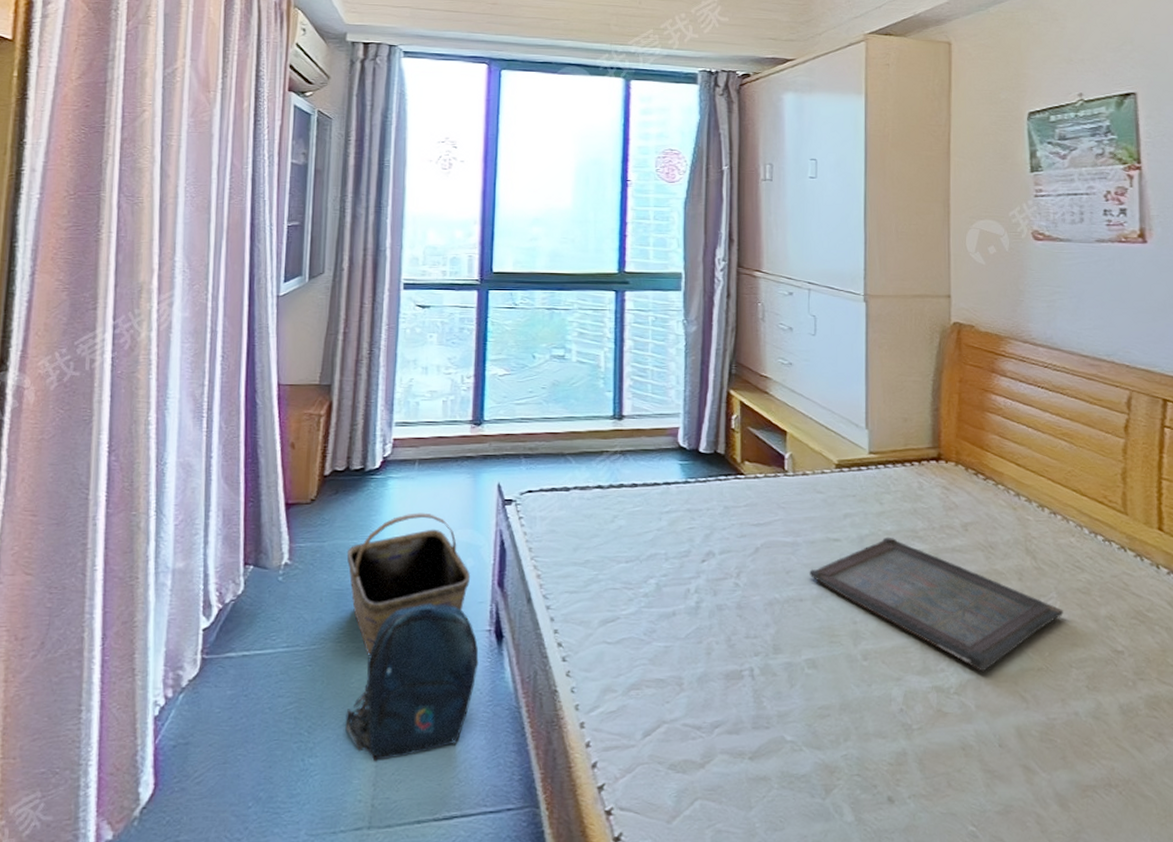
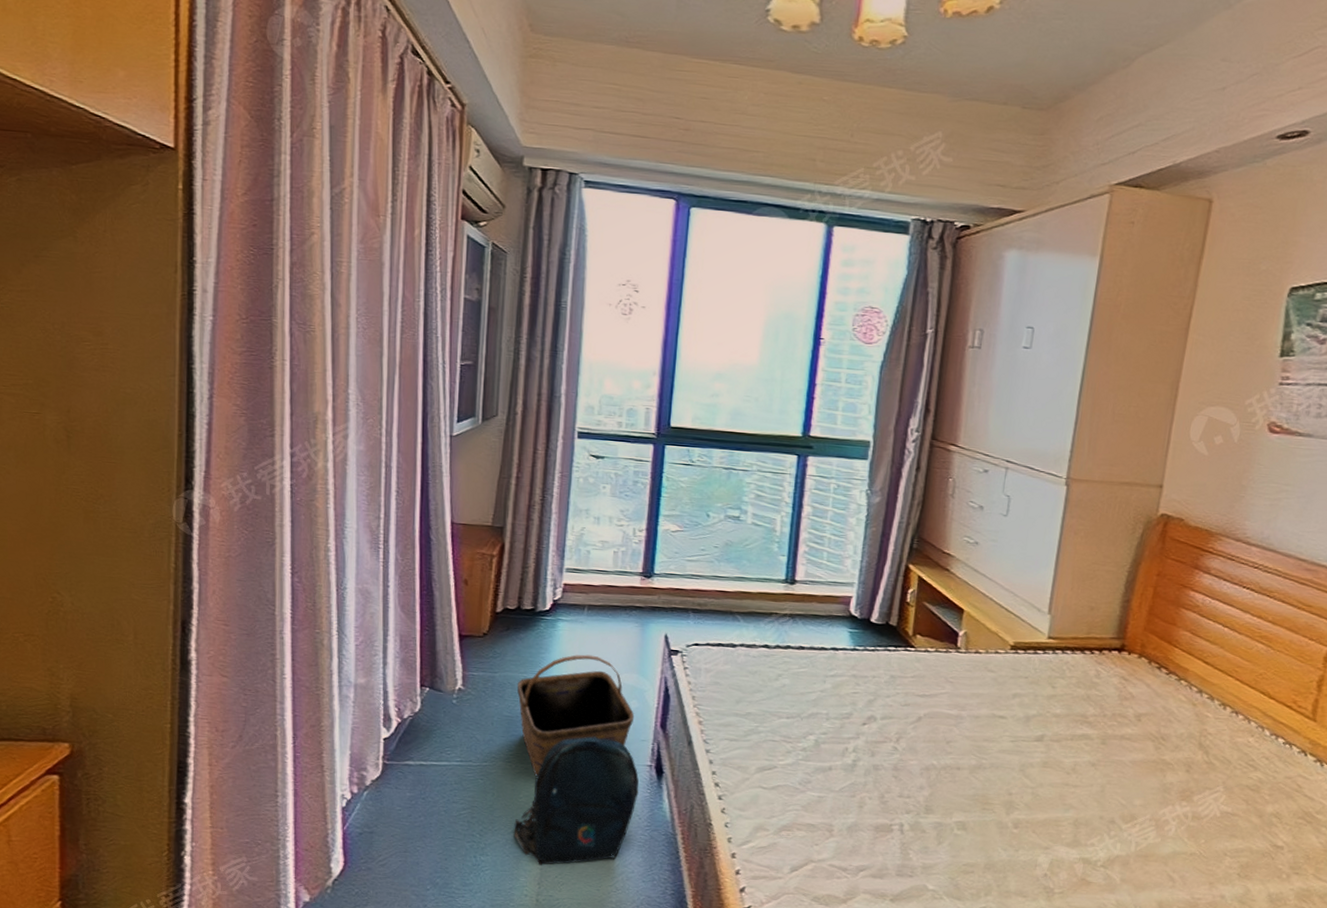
serving tray: present [809,537,1063,672] -> none [970,719,1228,850]

